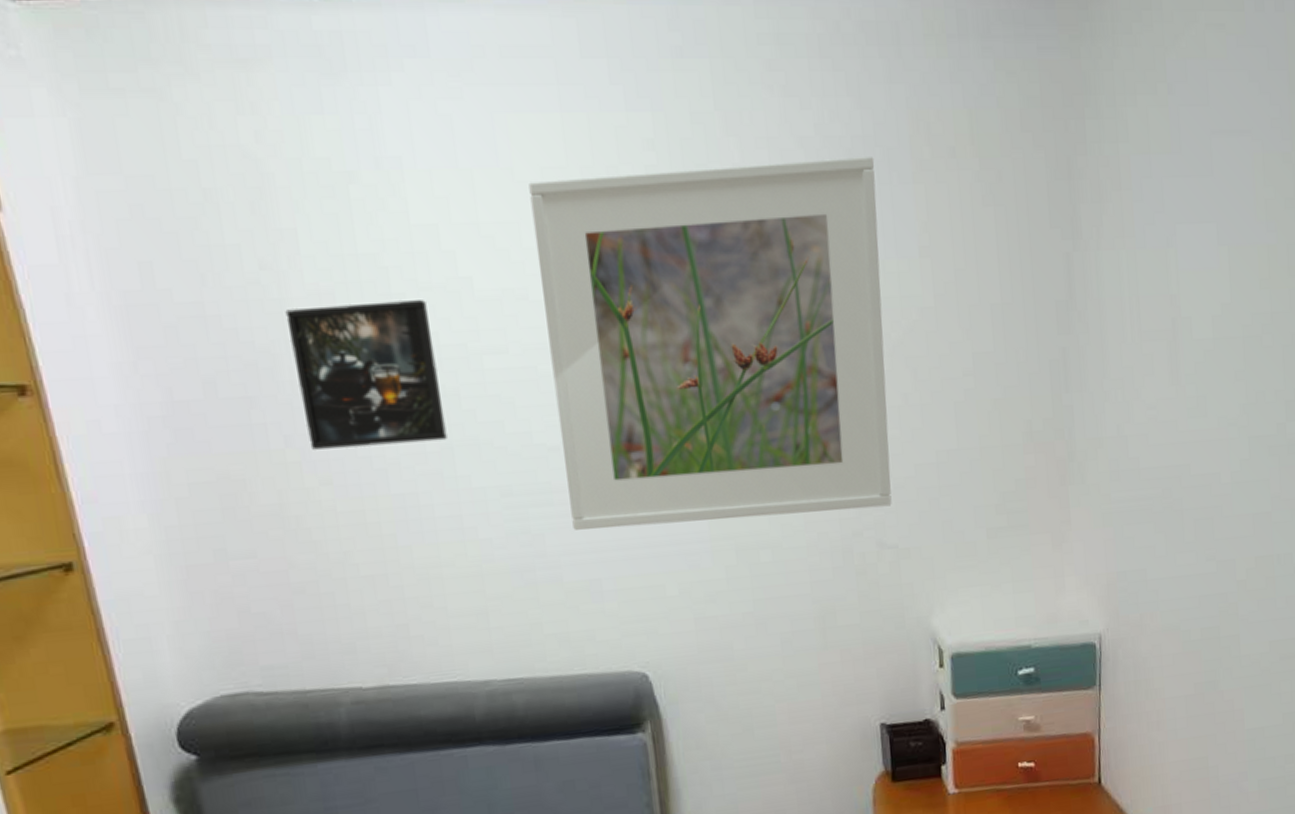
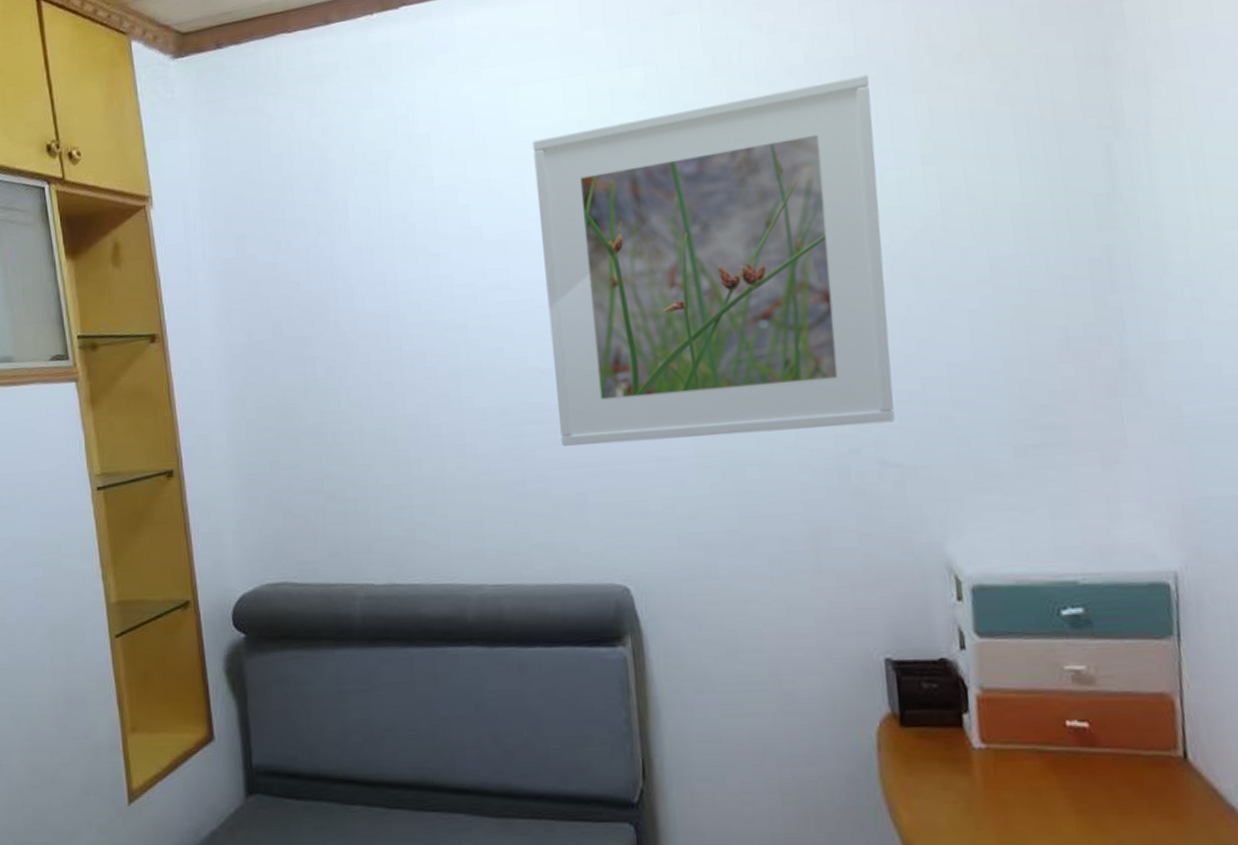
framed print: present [285,300,447,450] -> none [335,248,455,378]

